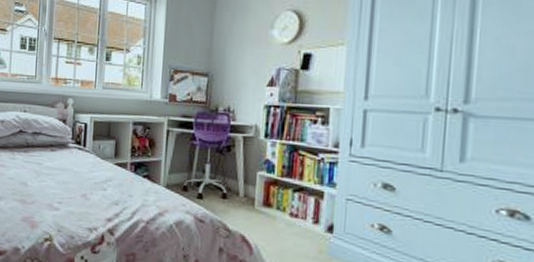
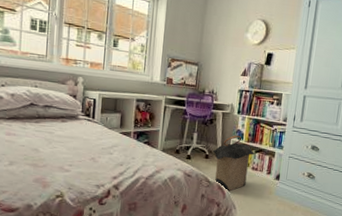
laundry hamper: none [232,167,293,246] -> present [213,135,255,192]

